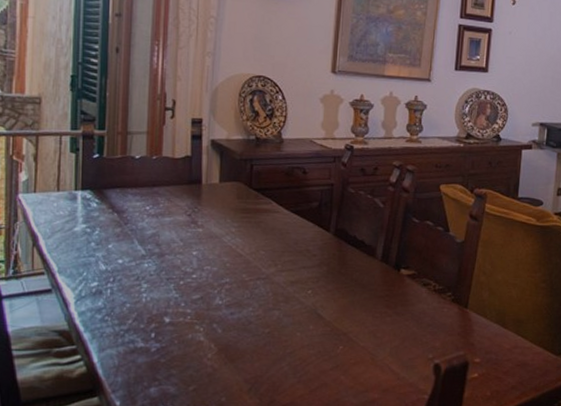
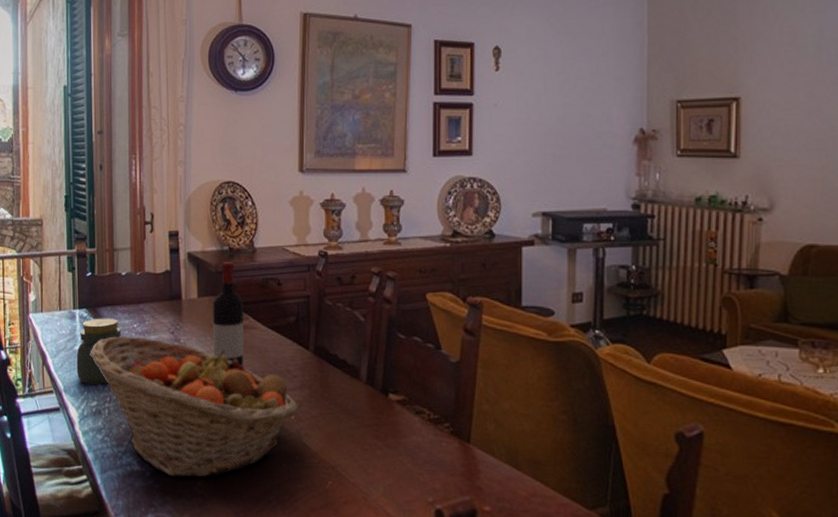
jar: none [75,199,130,265] -> present [76,318,121,385]
fruit basket: none [91,218,316,351] -> present [89,336,299,478]
wine bottle: none [232,150,267,247] -> present [212,262,244,366]

